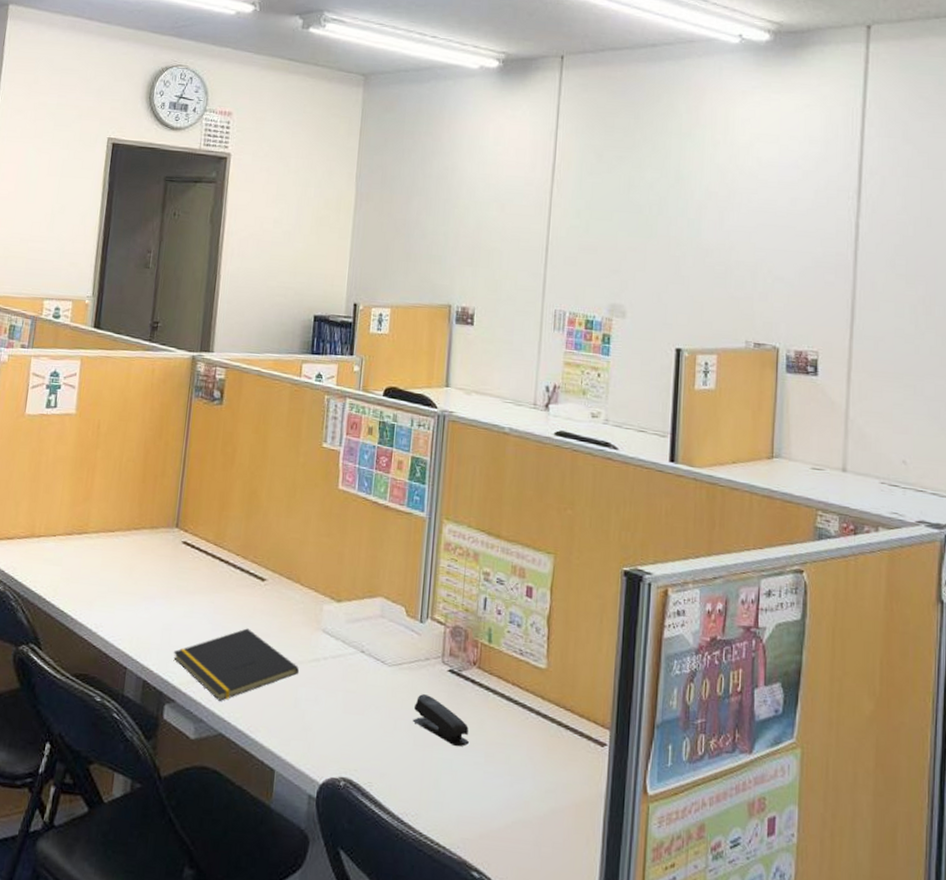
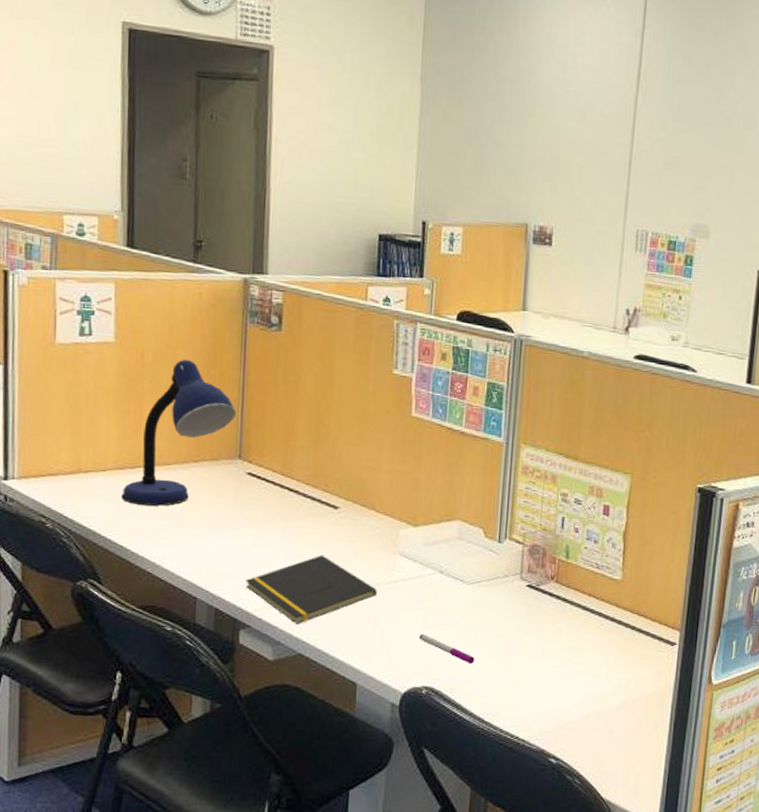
desk lamp: none [67,430,177,572] -> present [121,359,237,506]
pen: none [338,719,395,756] -> present [418,634,475,665]
stapler: present [412,694,470,747] -> none [492,608,548,653]

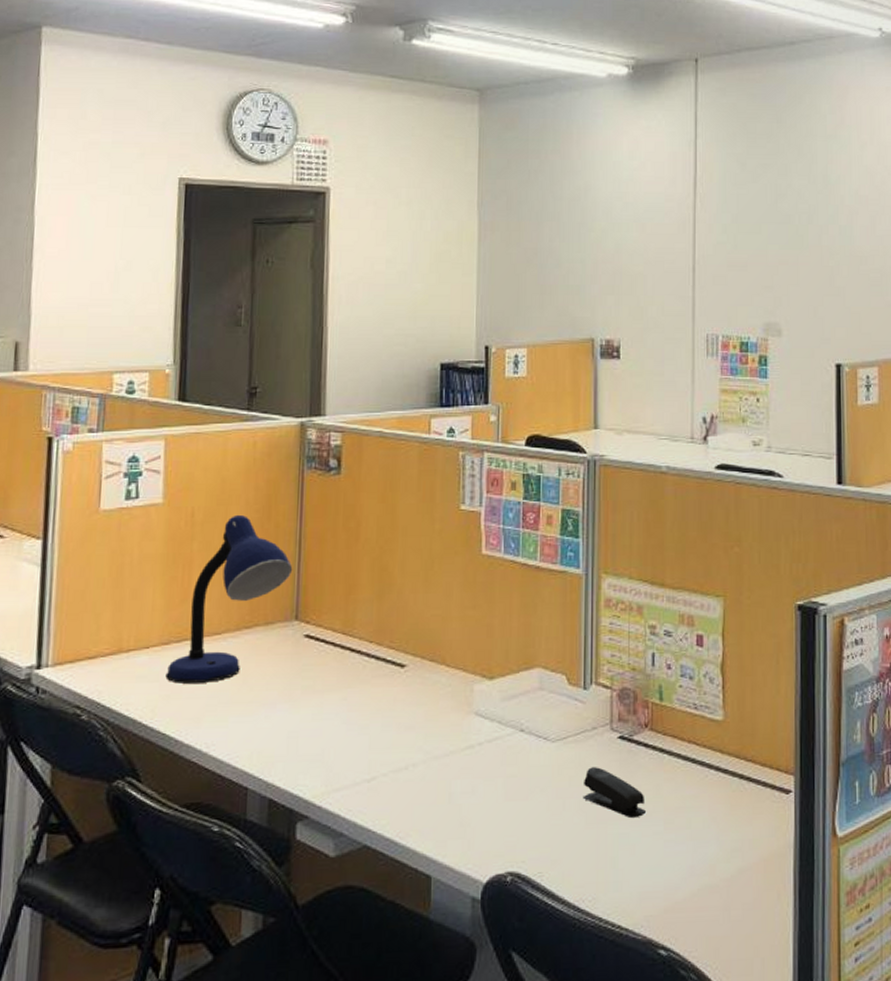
notepad: present [245,555,378,624] -> none [302,723,452,809]
pen: present [418,634,475,665] -> none [500,808,565,840]
stapler: none [492,608,548,653] -> present [582,767,647,819]

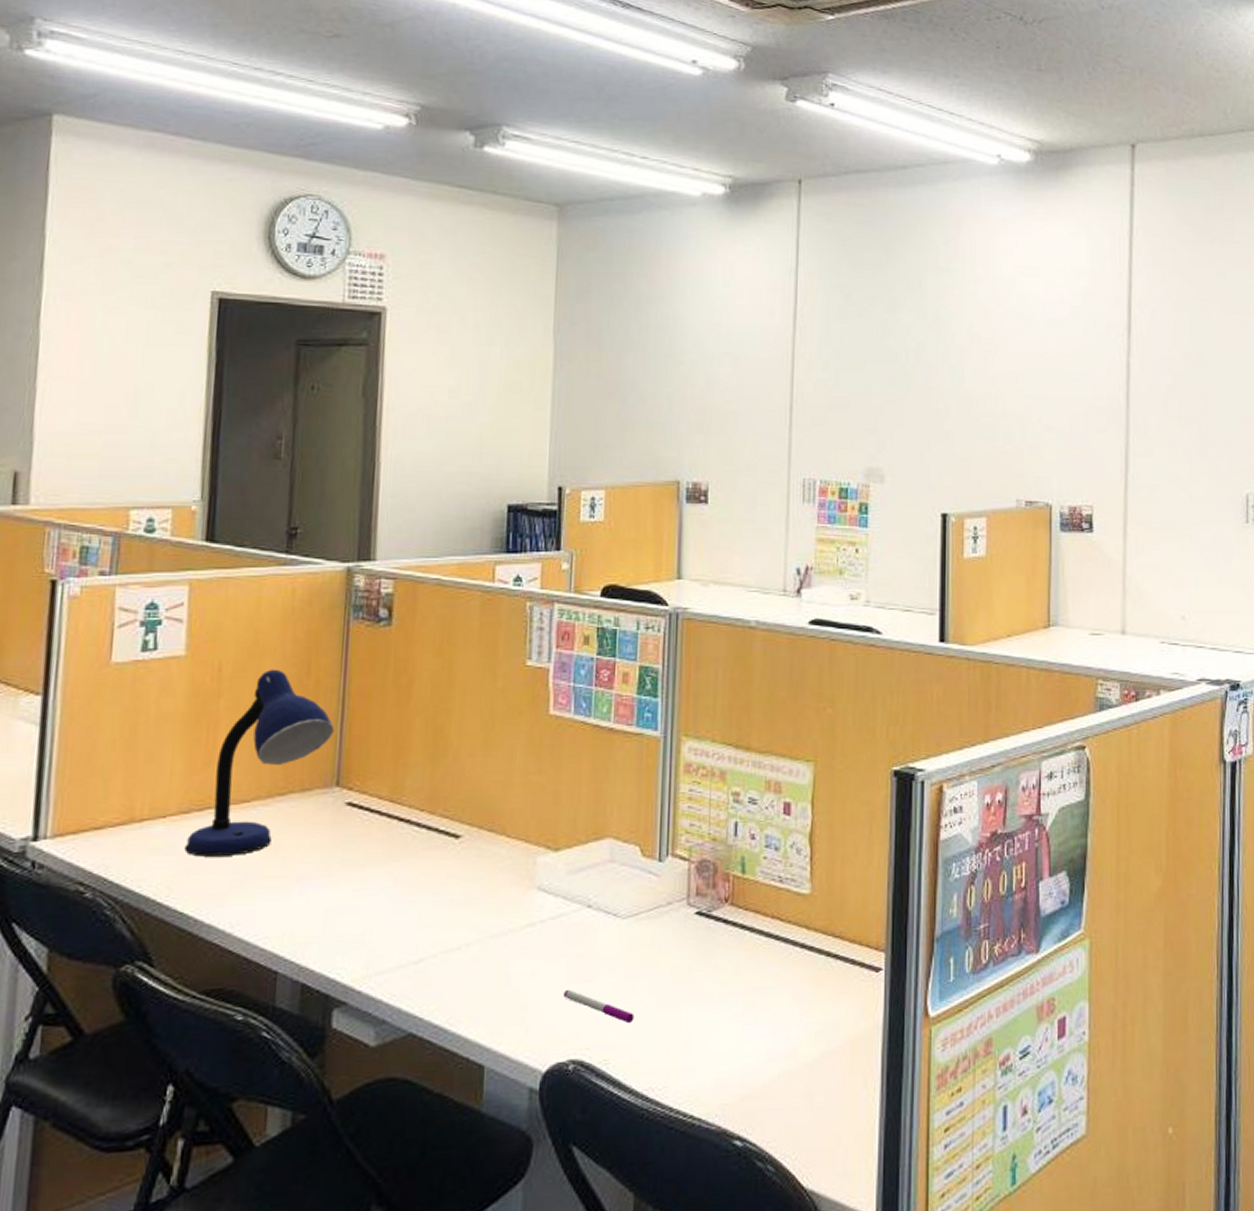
pen: none [500,808,565,840] -> present [563,990,634,1024]
stapler: present [582,767,647,819] -> none [654,945,725,1000]

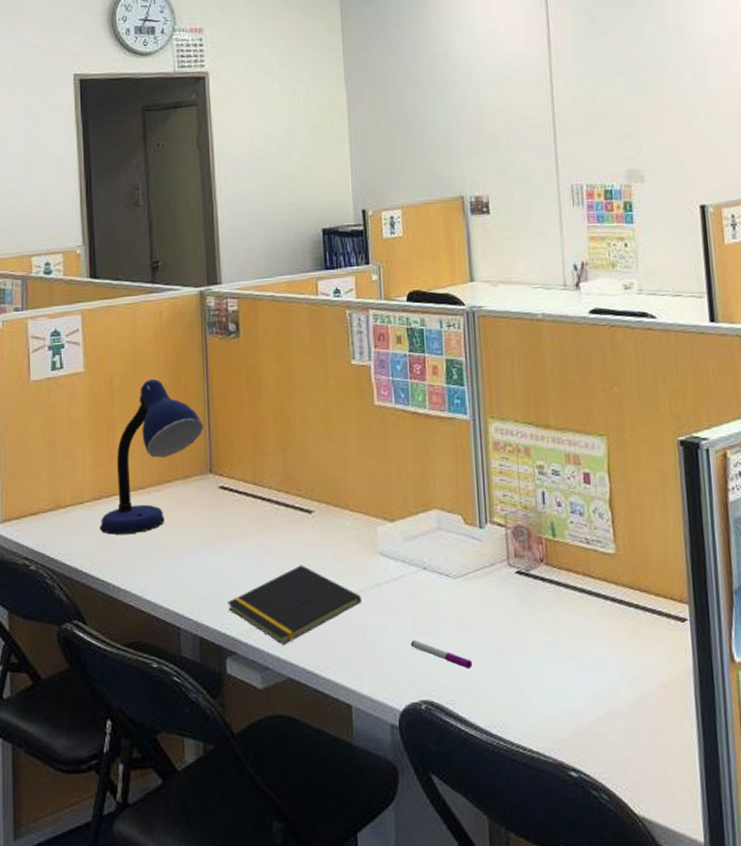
notepad: none [341,899,511,994] -> present [227,565,363,645]

